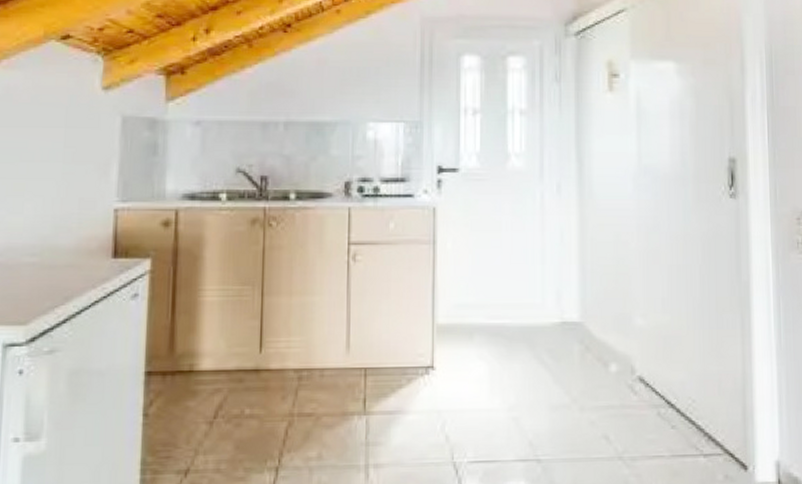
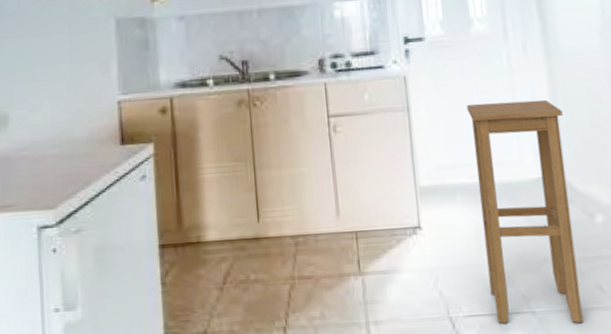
stool: none [494,241,589,472] -> present [466,99,584,323]

